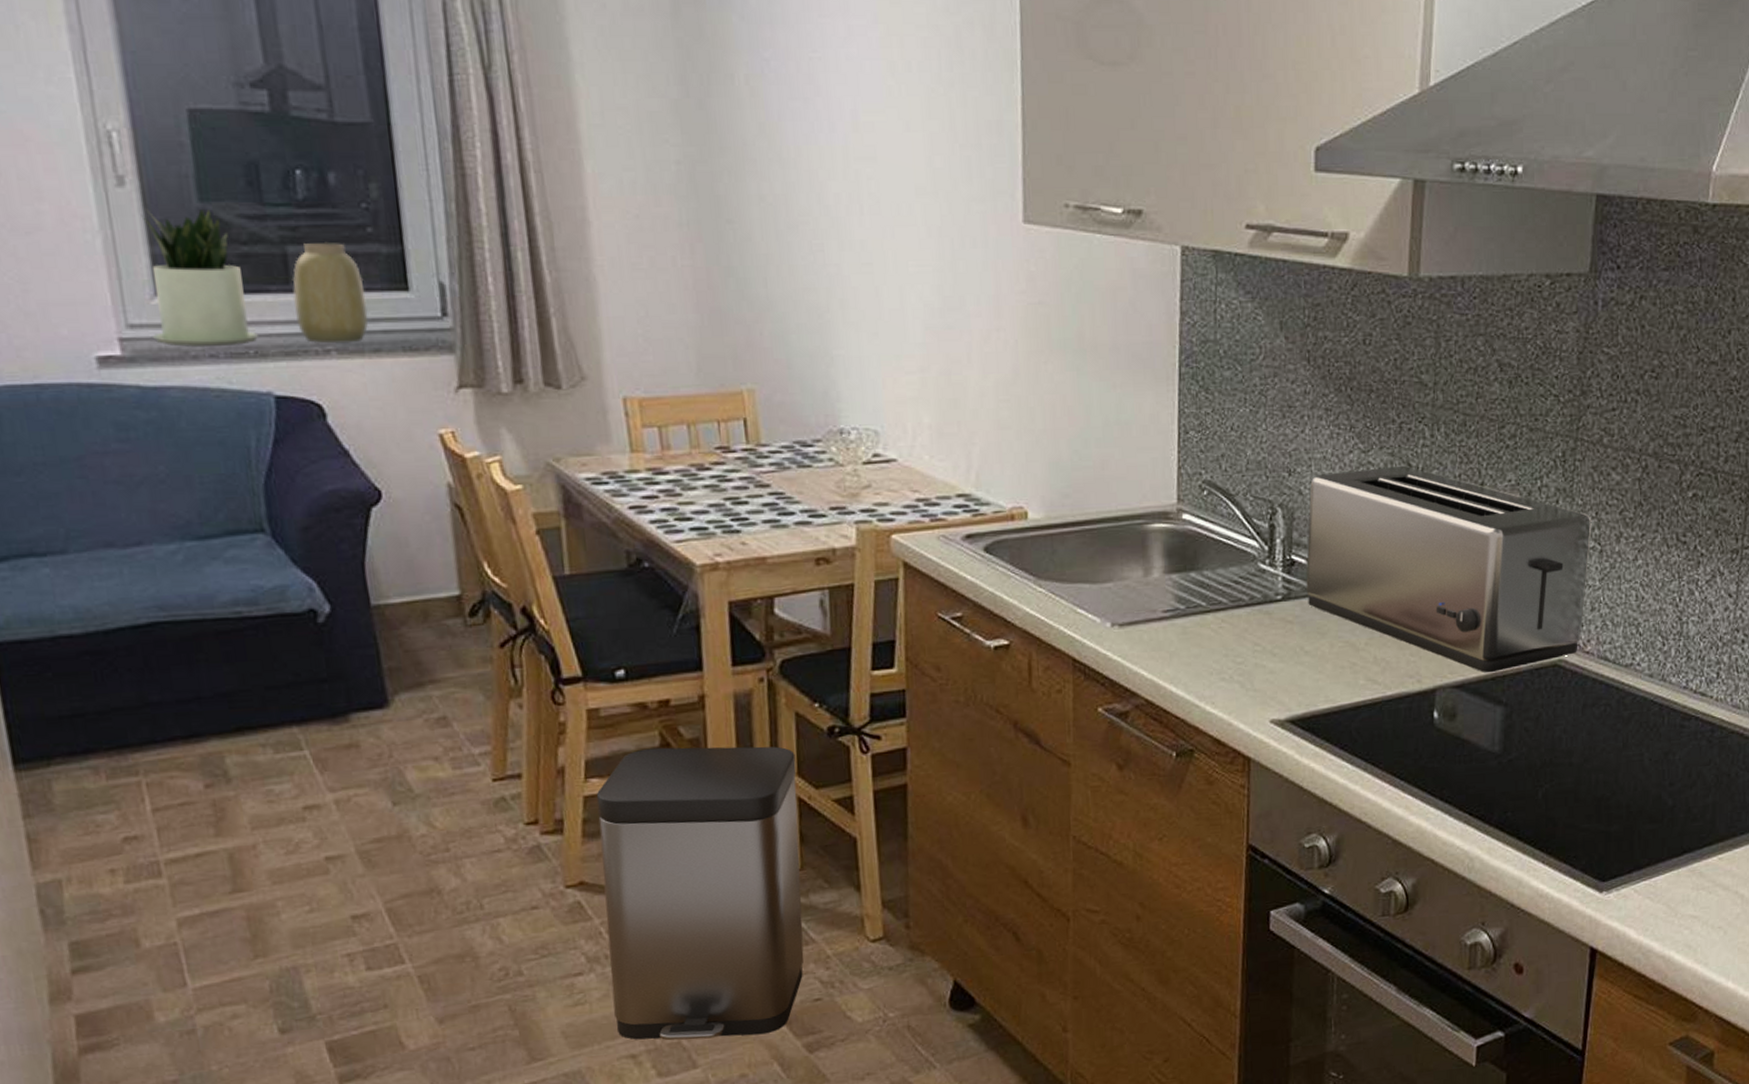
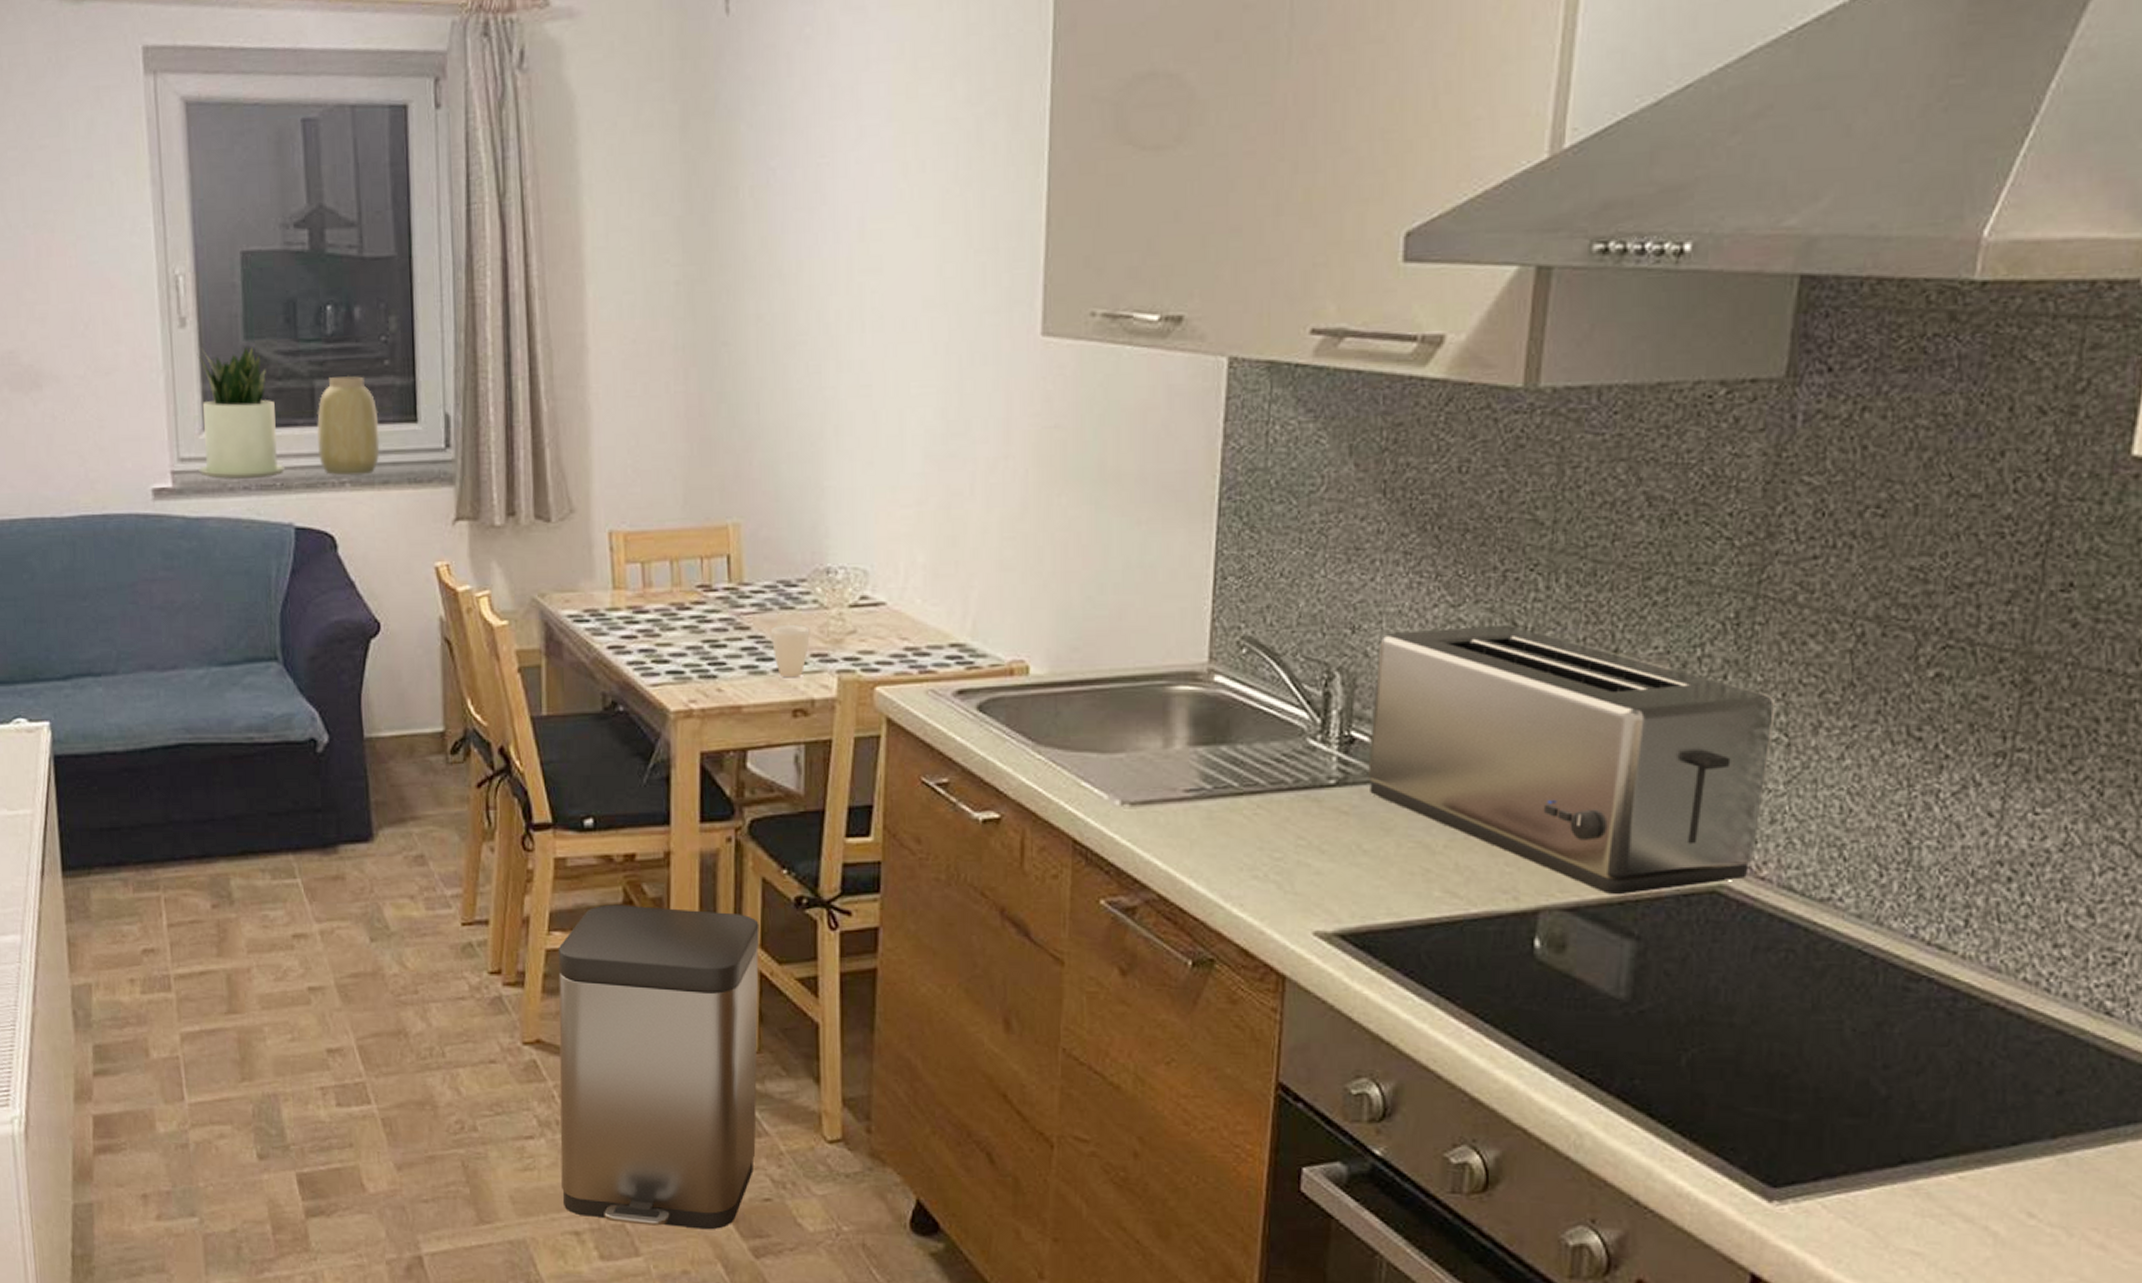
cup: none [789,480,828,530] -> present [770,624,810,678]

